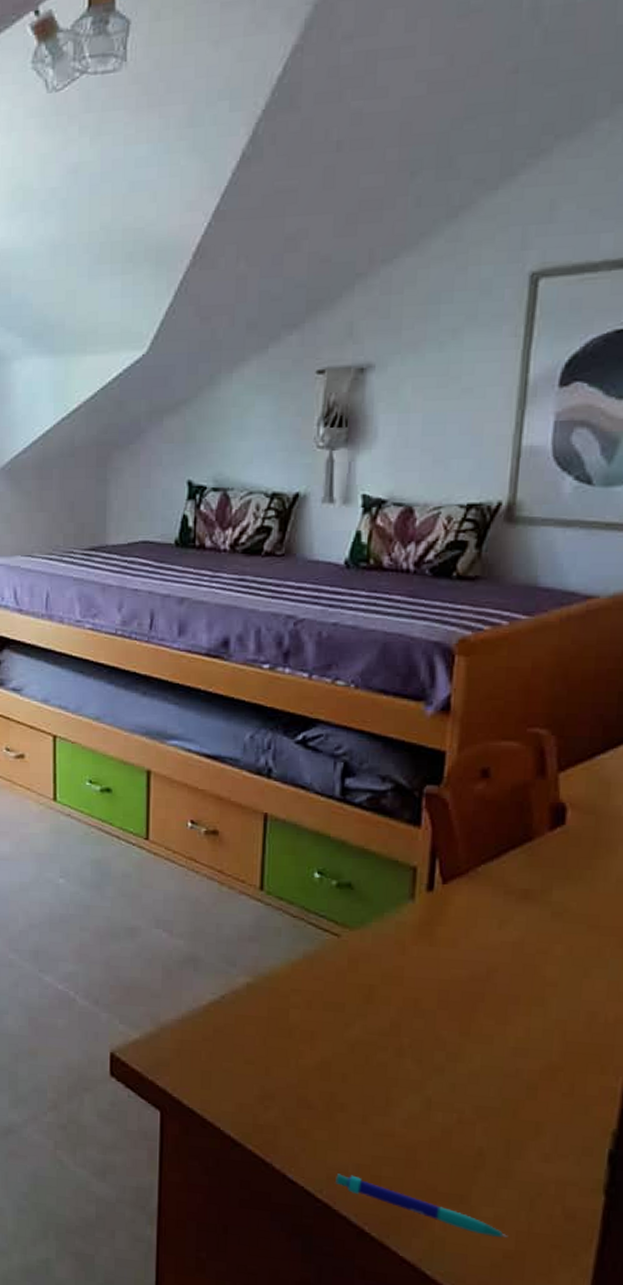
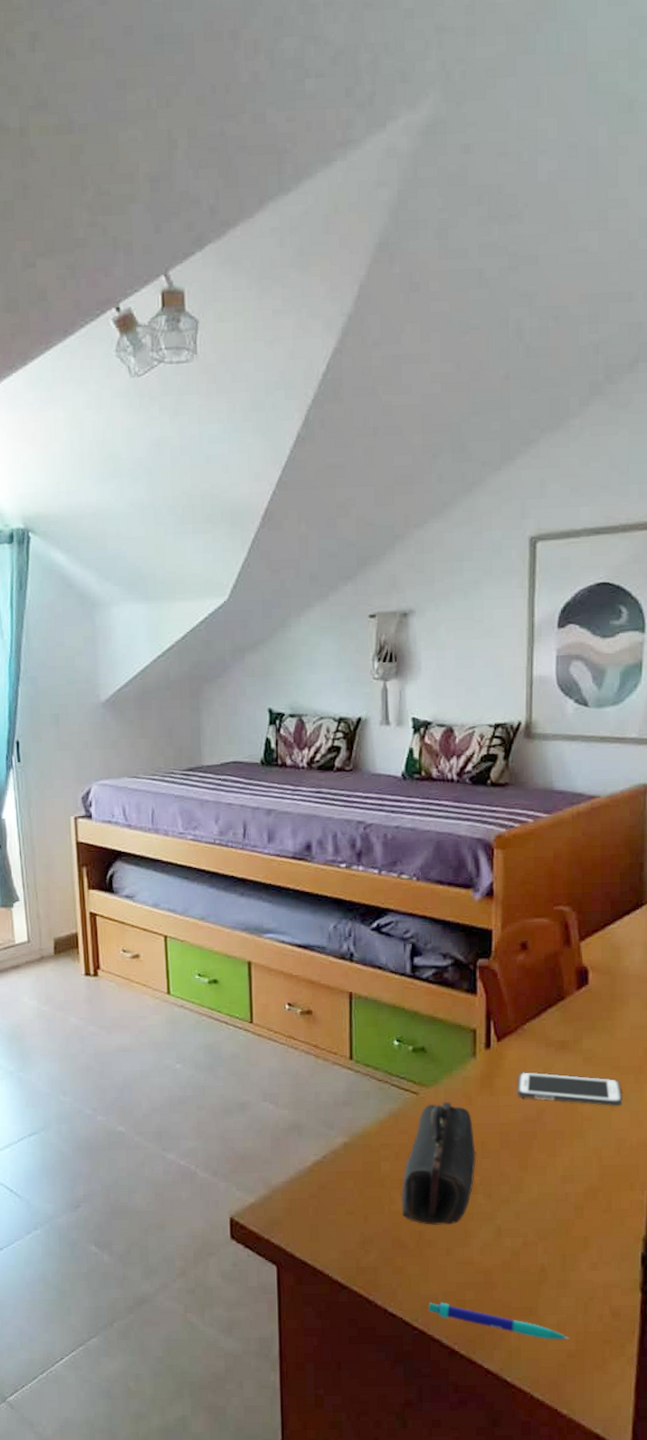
pencil case: none [311,948,406,1089] -> present [401,1102,476,1225]
cell phone: none [463,922,600,974] -> present [517,1072,623,1107]

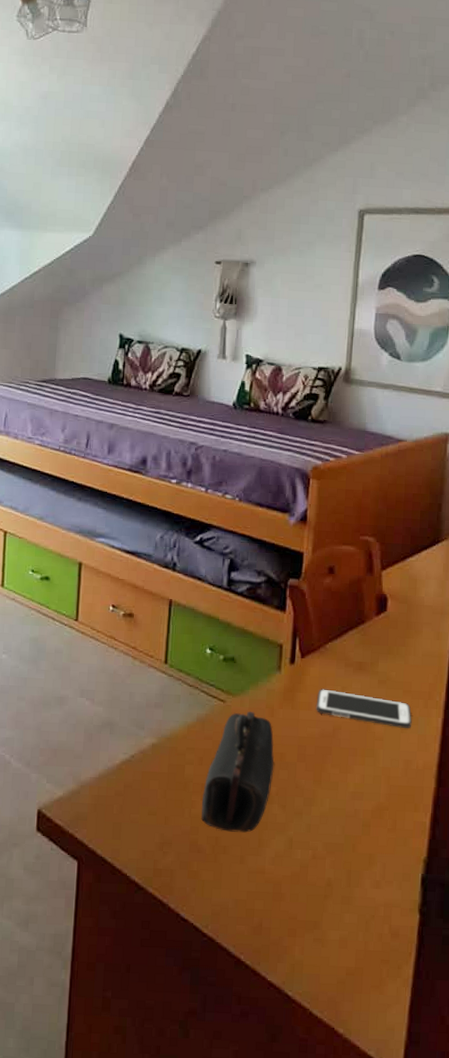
pen: present [428,1302,570,1341] -> none [218,909,350,957]

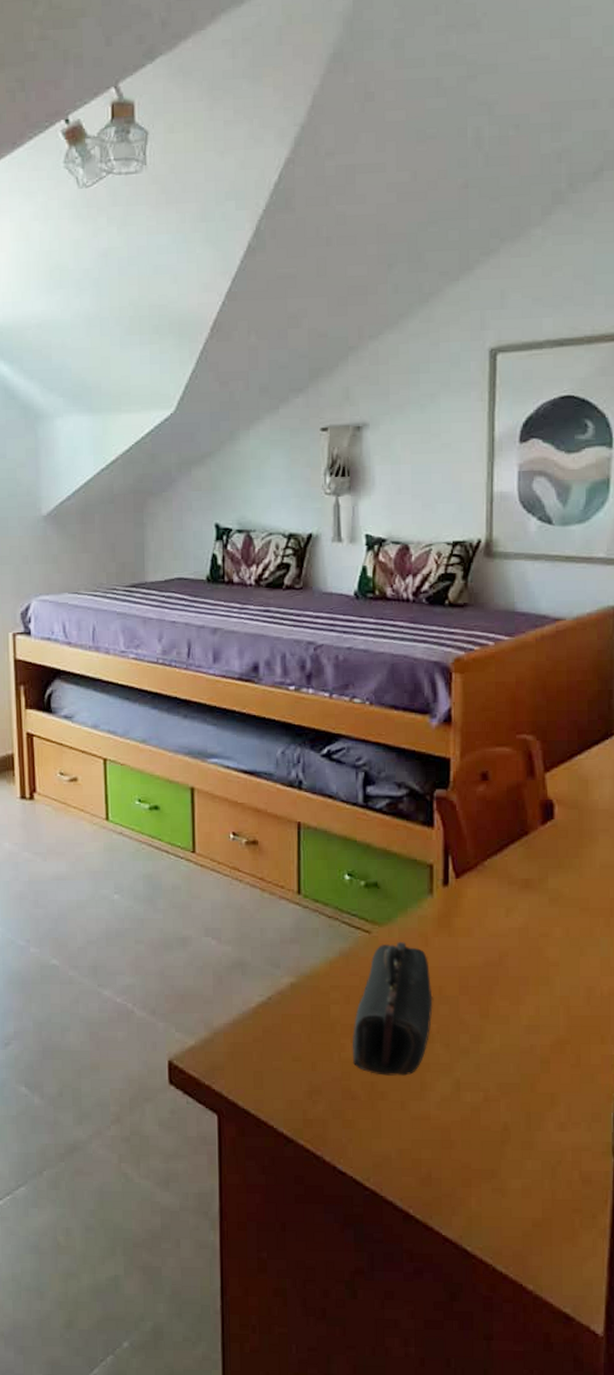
cell phone: present [316,689,412,729] -> none [477,912,592,952]

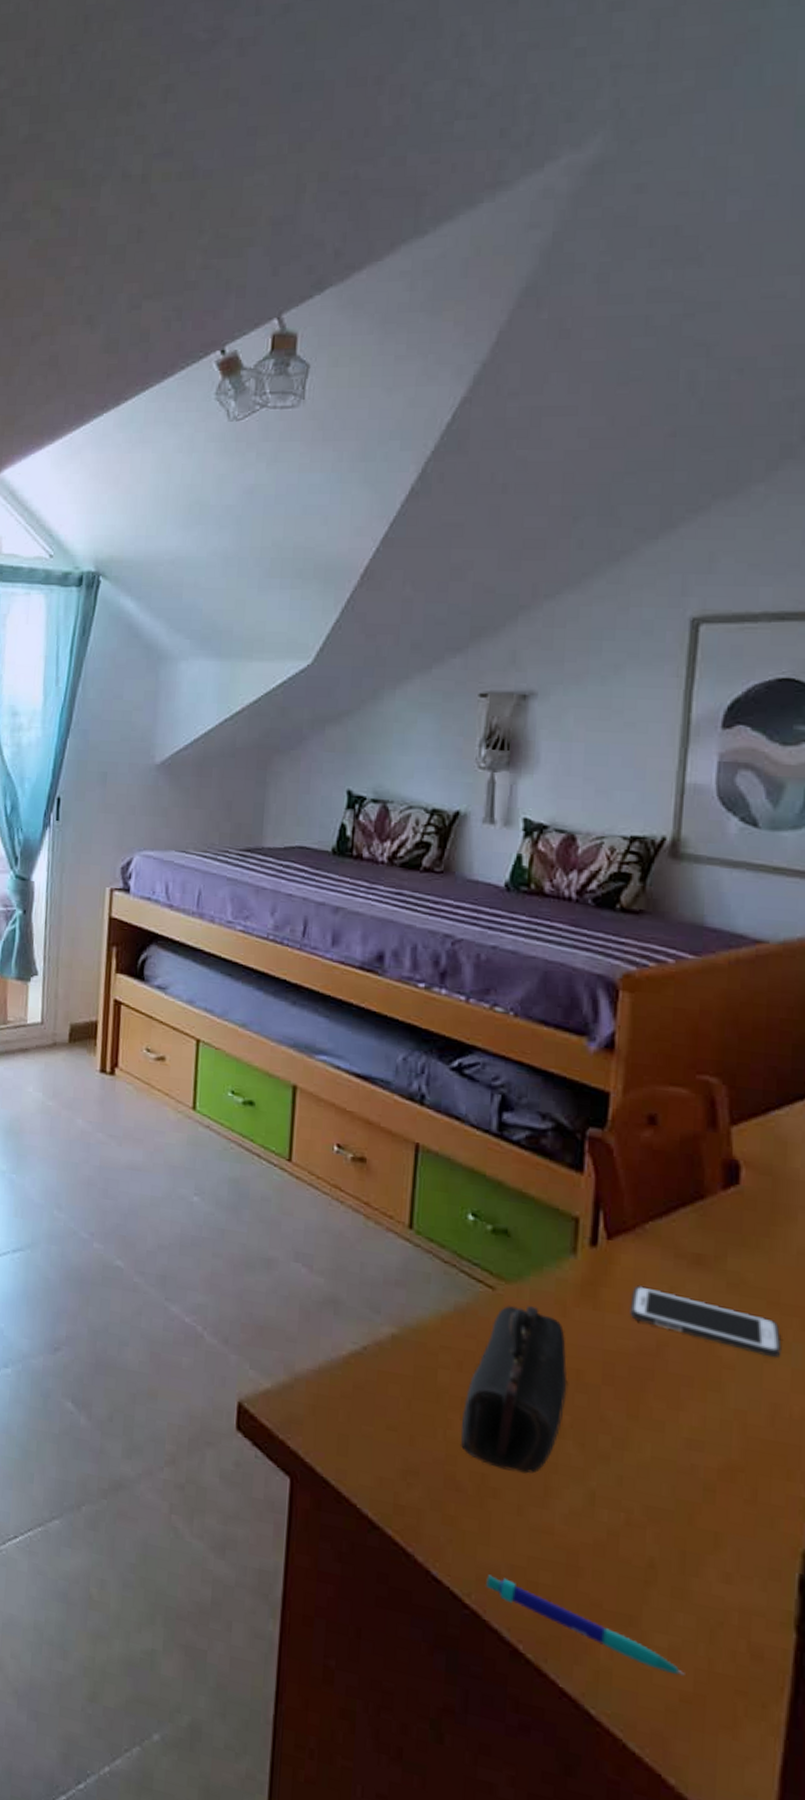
pen: none [381,1160,535,1208] -> present [486,1574,685,1676]
cell phone: none [477,912,592,952] -> present [630,1285,782,1359]

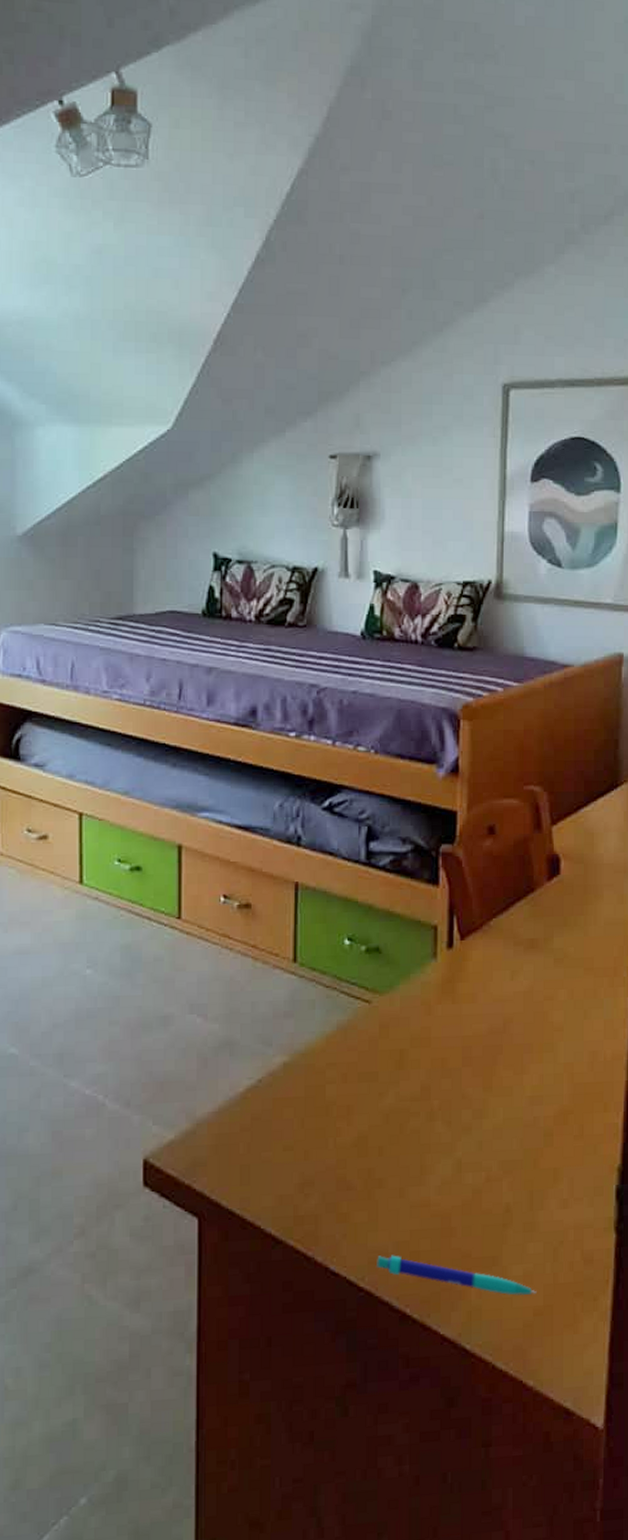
pencil case: present [461,1305,567,1474] -> none [348,1011,435,1161]
cell phone: present [630,1285,782,1359] -> none [481,975,596,1014]

